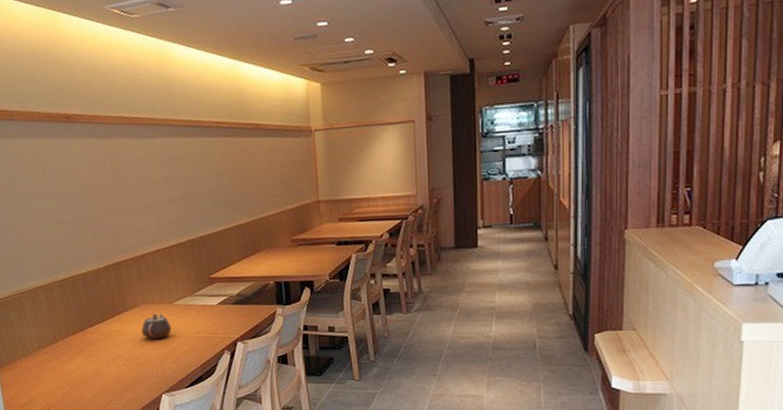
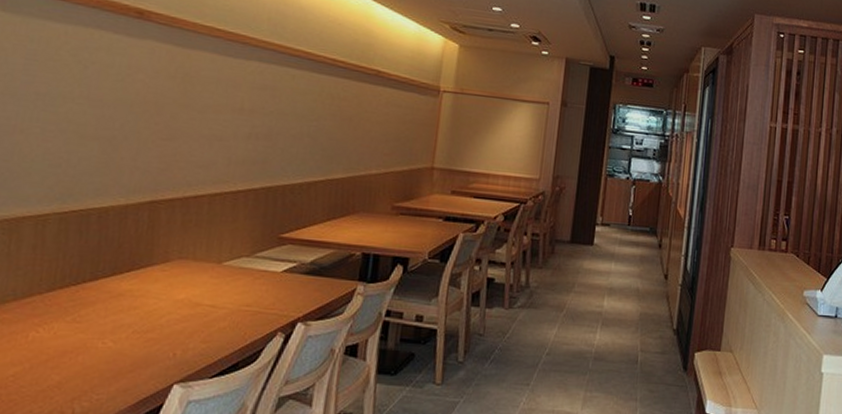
teapot: present [141,313,171,340] -> none [166,273,212,309]

